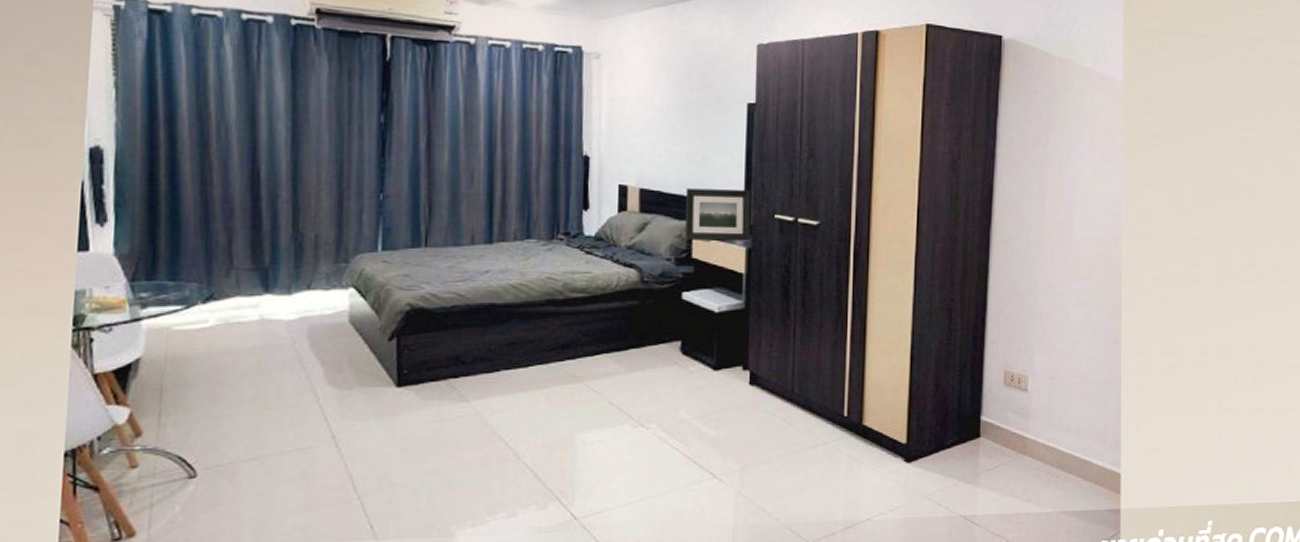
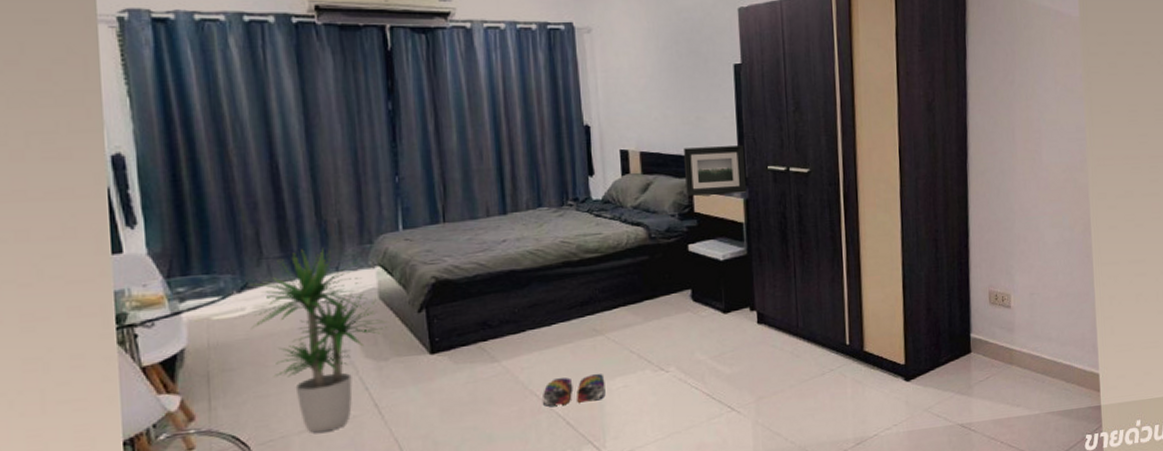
potted plant: none [211,262,355,461] -> present [250,248,388,433]
slippers: none [511,423,580,455] -> present [543,373,606,406]

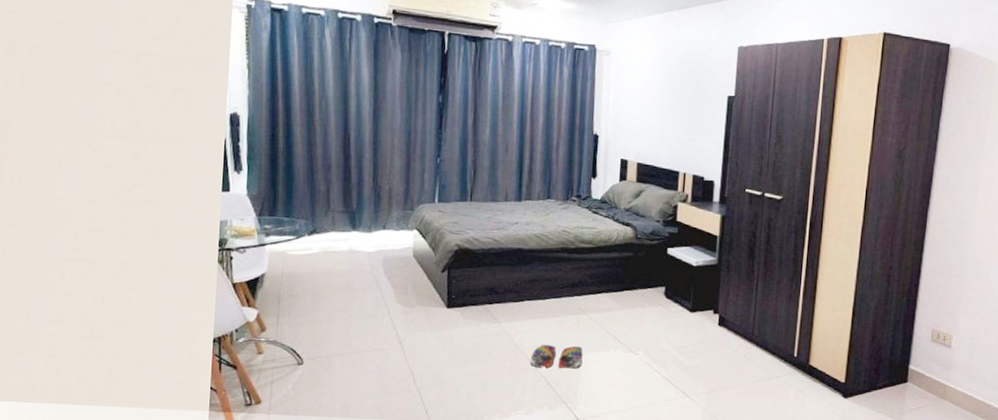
potted plant: present [250,248,388,433] -> none [314,207,417,357]
picture frame: present [684,145,747,196] -> none [672,164,727,210]

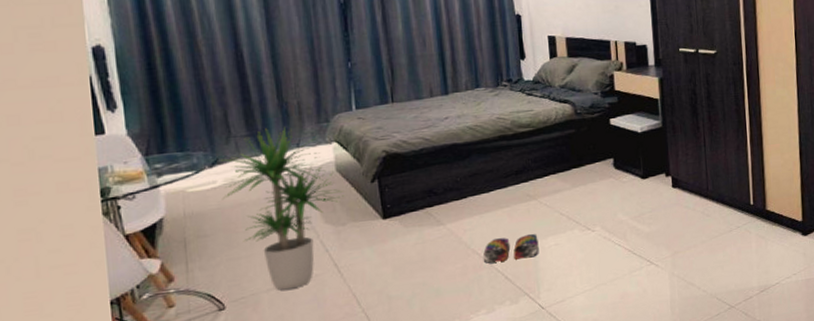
potted plant: none [314,207,417,357] -> present [220,126,345,290]

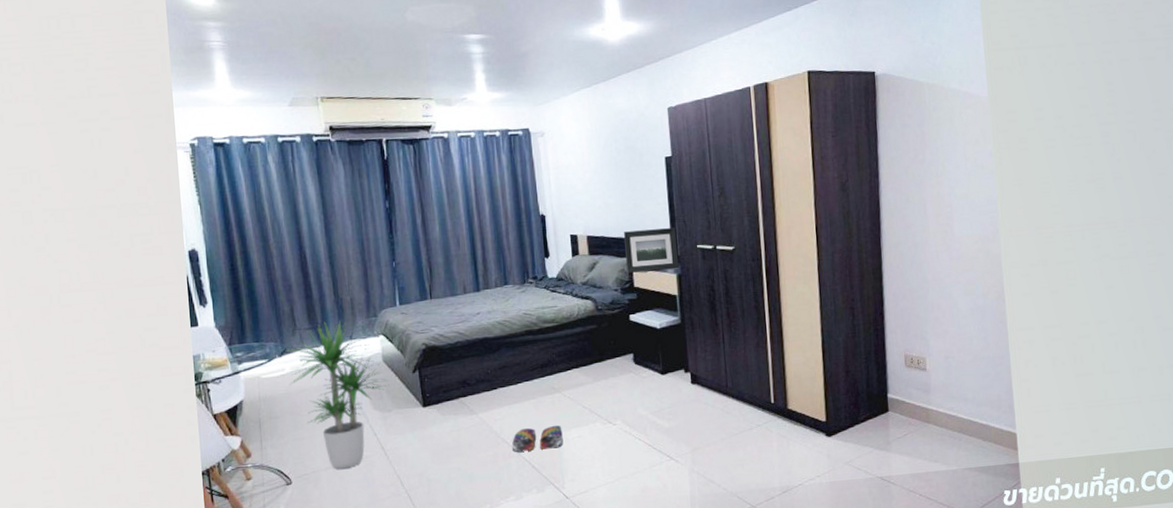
picture frame: none [605,31,661,76] -> present [624,228,679,273]

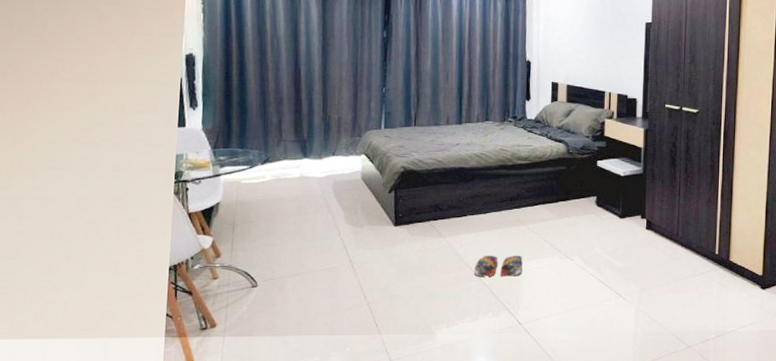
potted plant: present [287,320,390,469] -> none [267,136,366,277]
picture frame: present [624,228,679,273] -> none [600,85,648,124]

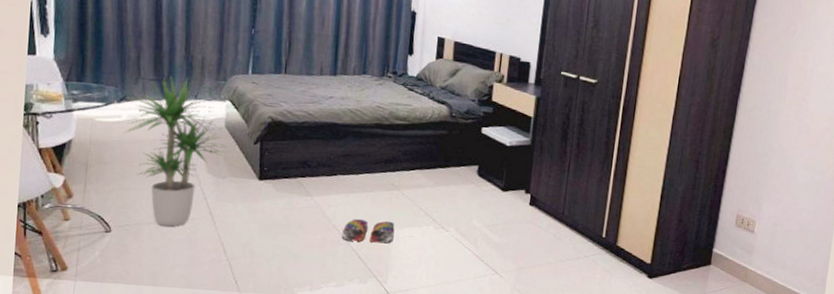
potted plant: none [267,136,366,277] -> present [123,76,229,226]

